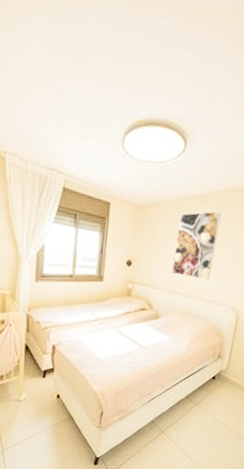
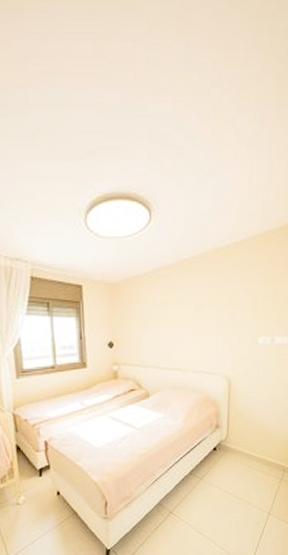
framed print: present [172,211,222,280] -> none [156,278,198,350]

